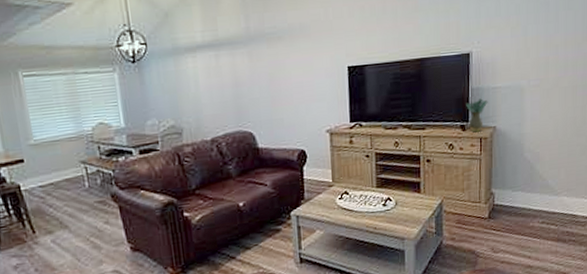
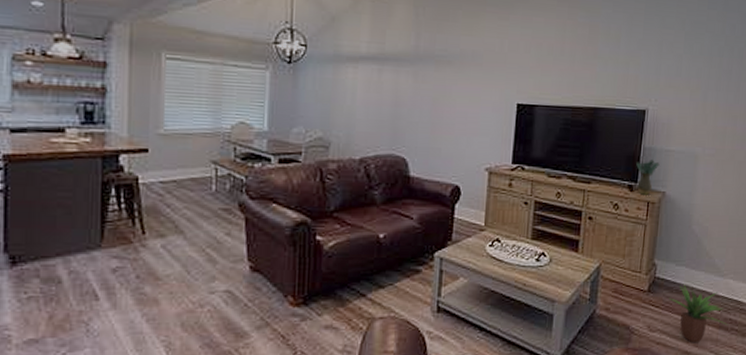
potted plant: none [508,207,566,258] -> present [669,284,729,343]

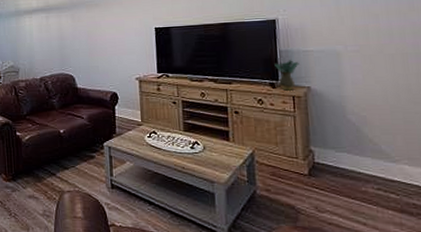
potted plant: present [669,284,729,343] -> none [334,169,413,226]

